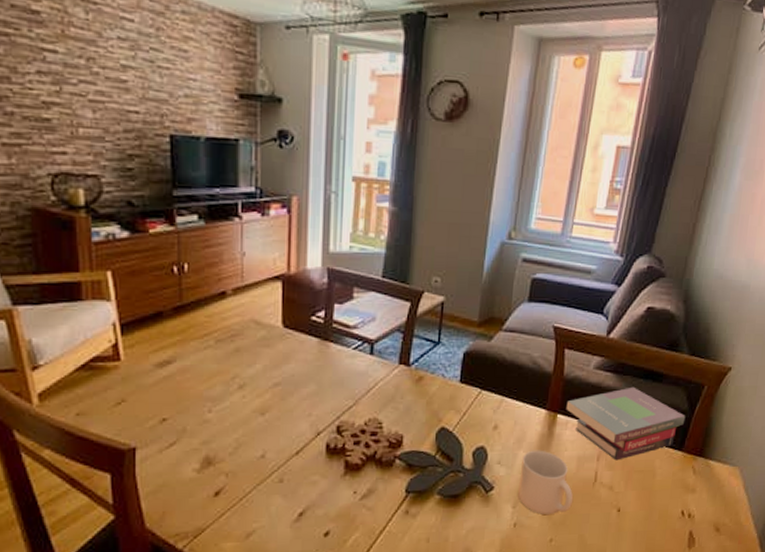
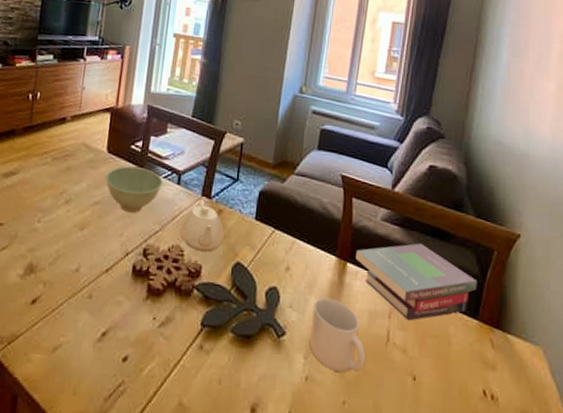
bowl: none [284,340,353,390] -> present [105,166,163,213]
teapot: none [376,368,426,421] -> present [180,199,225,252]

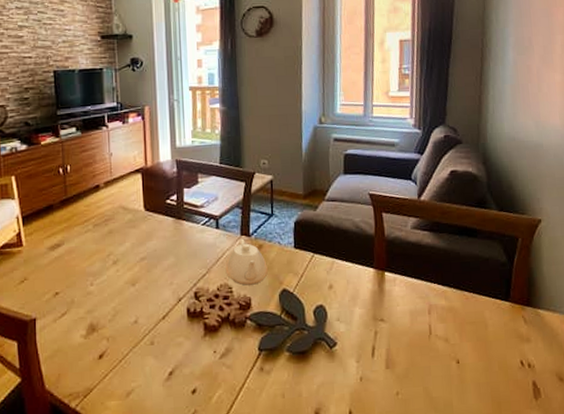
bowl: present [105,166,163,213] -> none [147,219,202,262]
cup: present [309,297,366,372] -> none [359,306,413,368]
books: present [355,243,477,321] -> none [391,243,506,313]

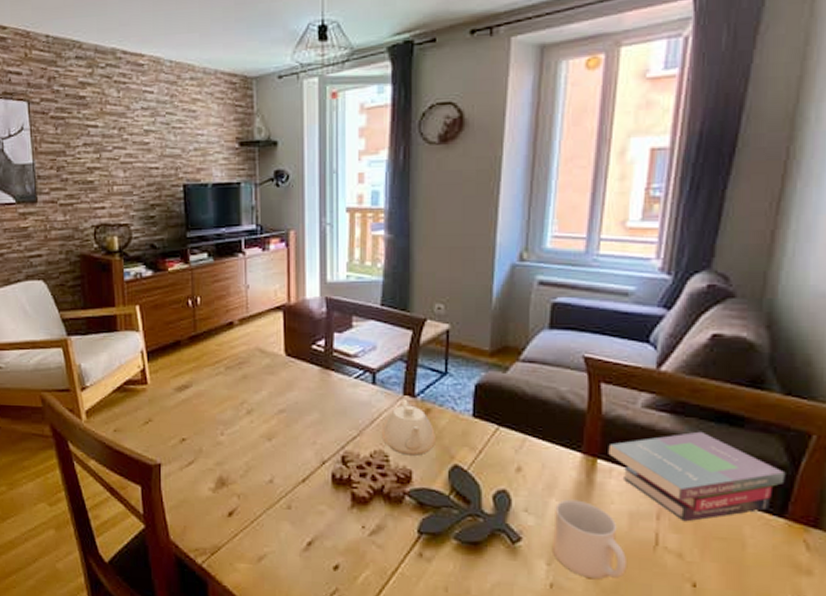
cup: none [359,306,413,368] -> present [553,499,628,579]
books: none [391,243,506,313] -> present [608,431,786,522]

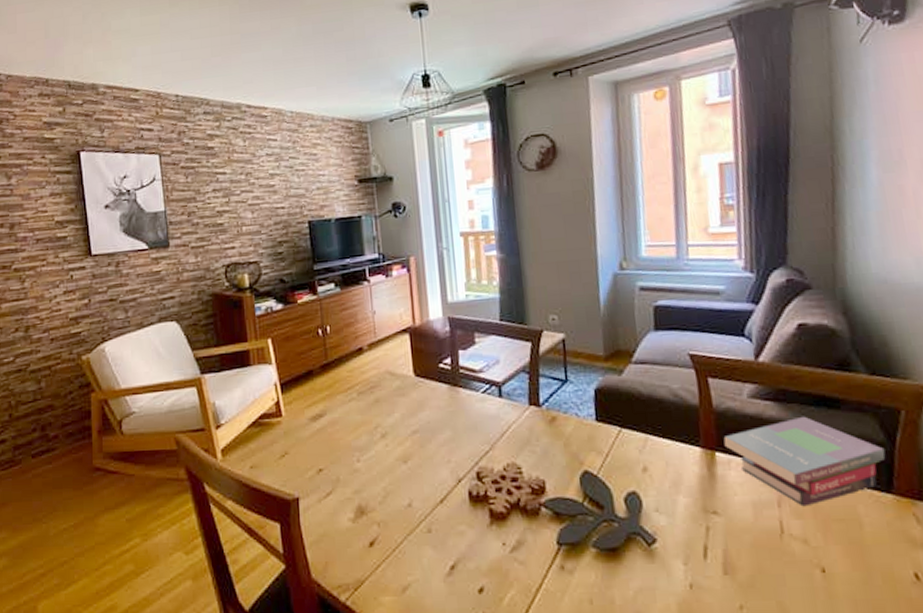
teapot: present [381,398,435,456] -> none [512,409,564,465]
cup: present [553,499,628,579] -> none [683,494,760,574]

